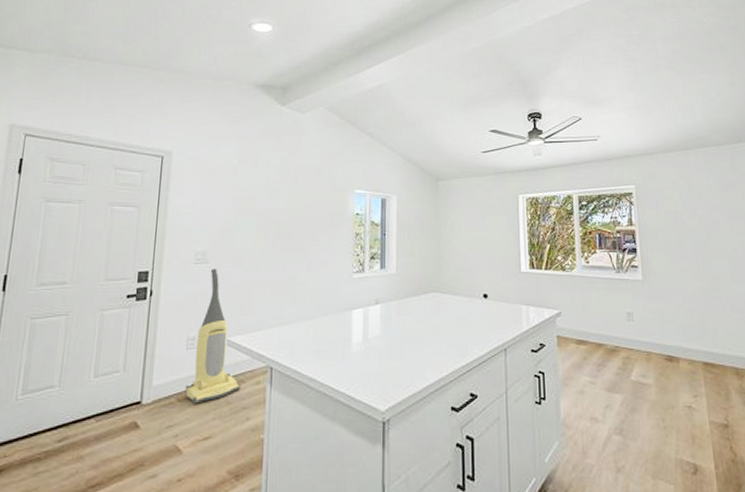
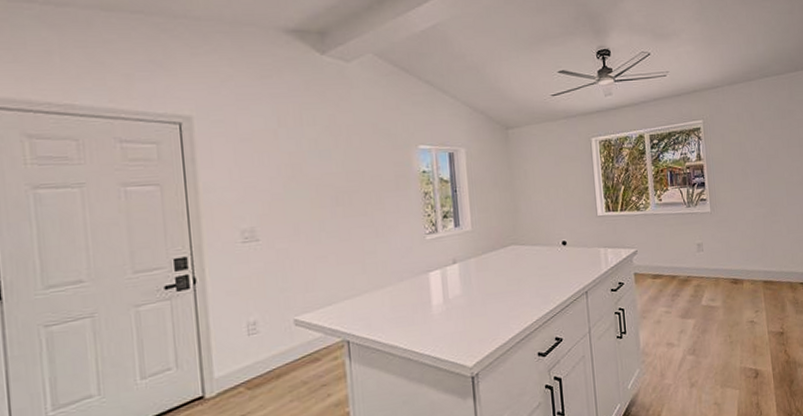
vacuum cleaner: present [185,268,241,404] -> none [253,245,317,390]

